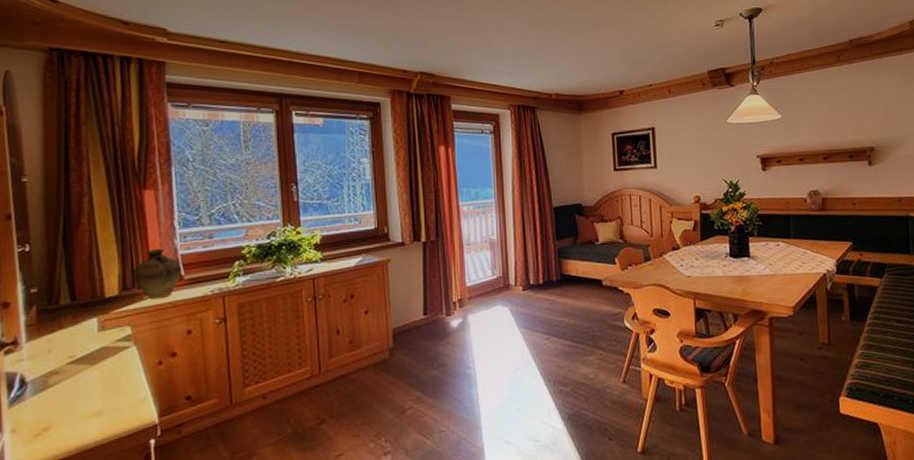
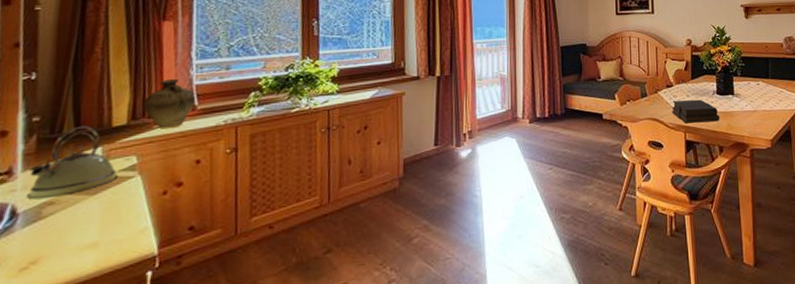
kettle: none [33,296,114,369] -> present [27,125,118,200]
book: none [678,262,734,289] -> present [671,99,720,123]

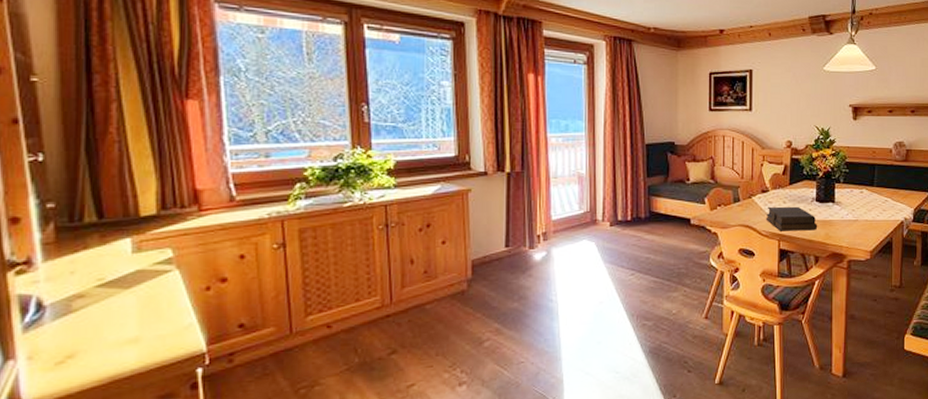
kettle: present [27,125,118,200] -> none [51,214,153,292]
jug: present [143,78,196,130] -> none [173,165,234,221]

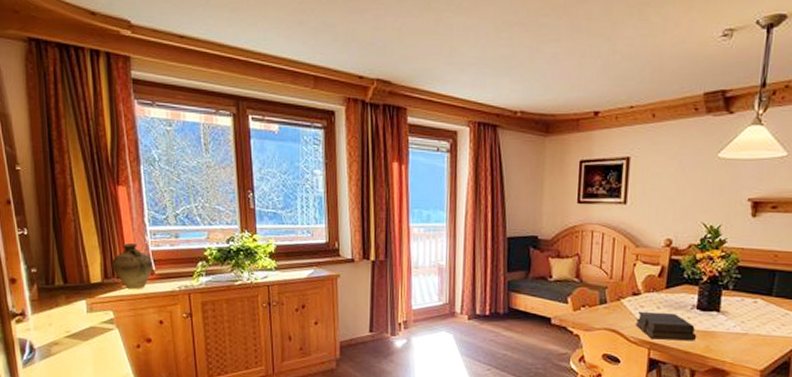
jug: none [173,165,234,221] -> present [112,243,153,290]

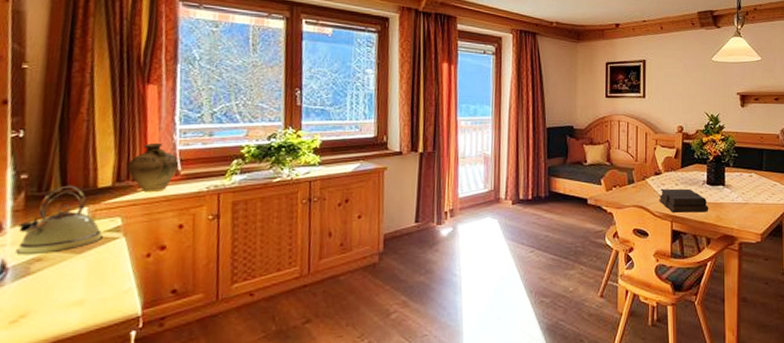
kettle: none [37,280,101,340] -> present [16,185,103,255]

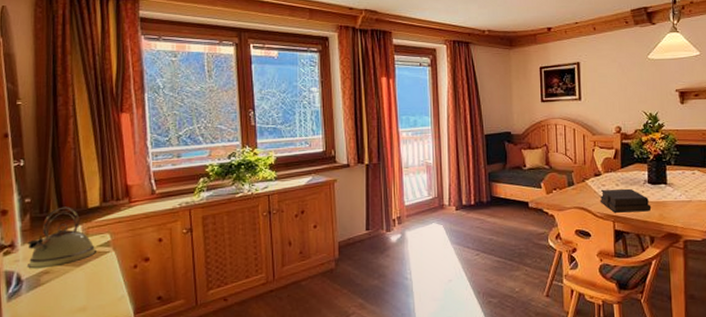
jug: present [128,142,180,193] -> none [111,165,154,211]

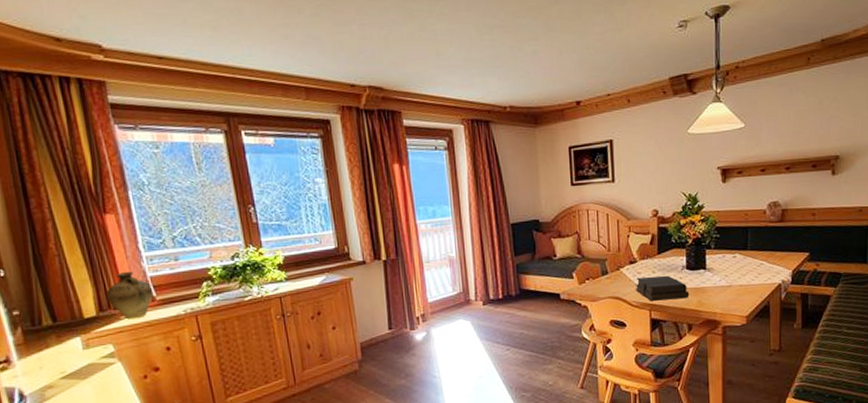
kettle: present [27,206,96,269] -> none [24,318,101,384]
jug: none [111,165,154,211] -> present [106,271,154,320]

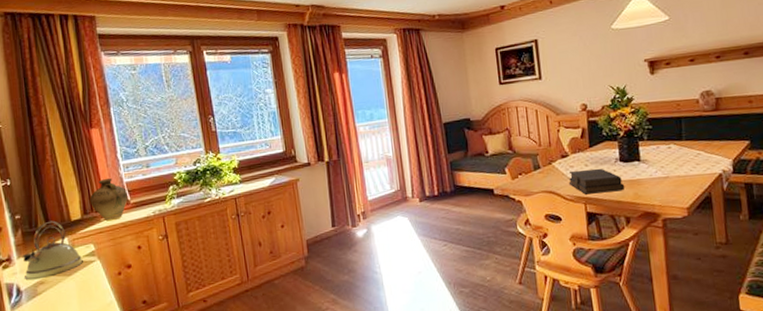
kettle: none [24,318,101,384] -> present [22,220,83,280]

